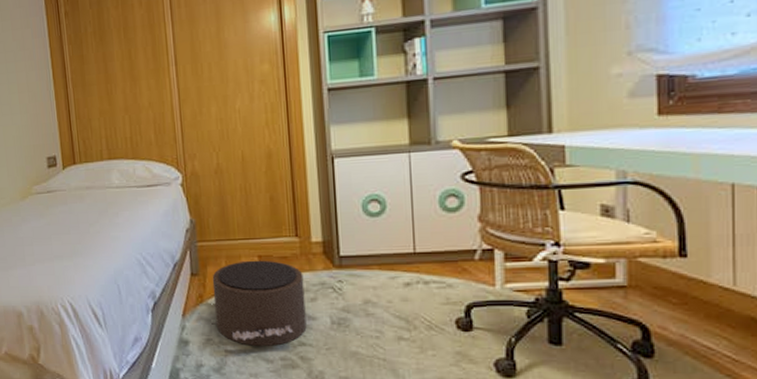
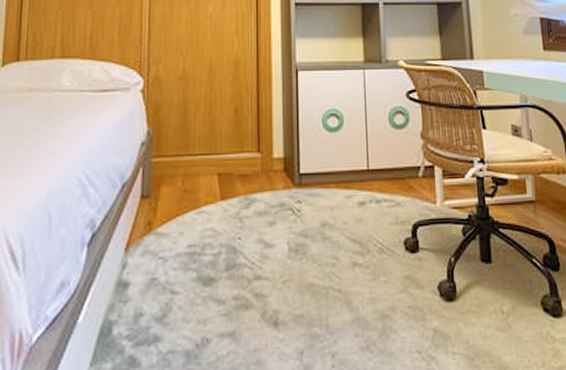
pouf: present [212,260,307,346] -> none [163,178,264,284]

